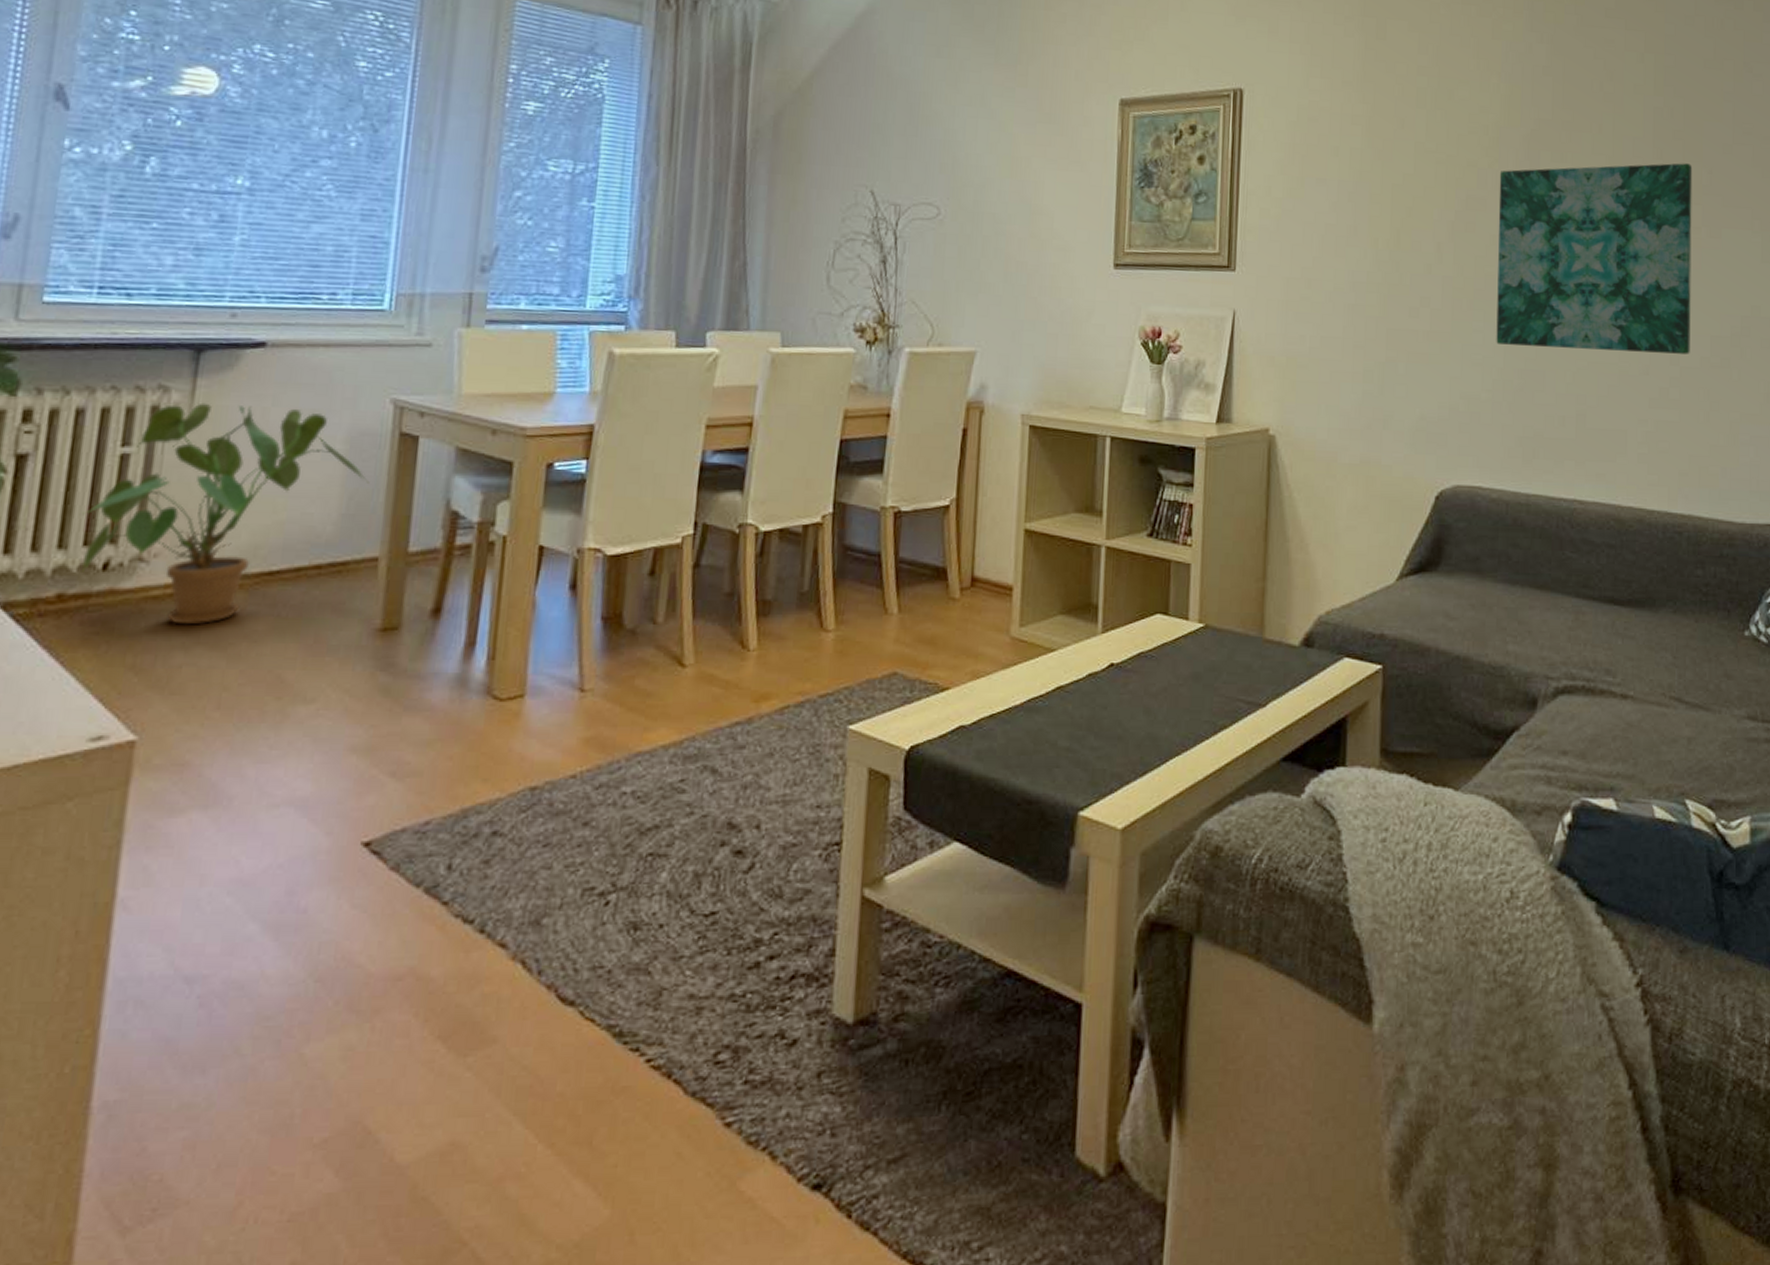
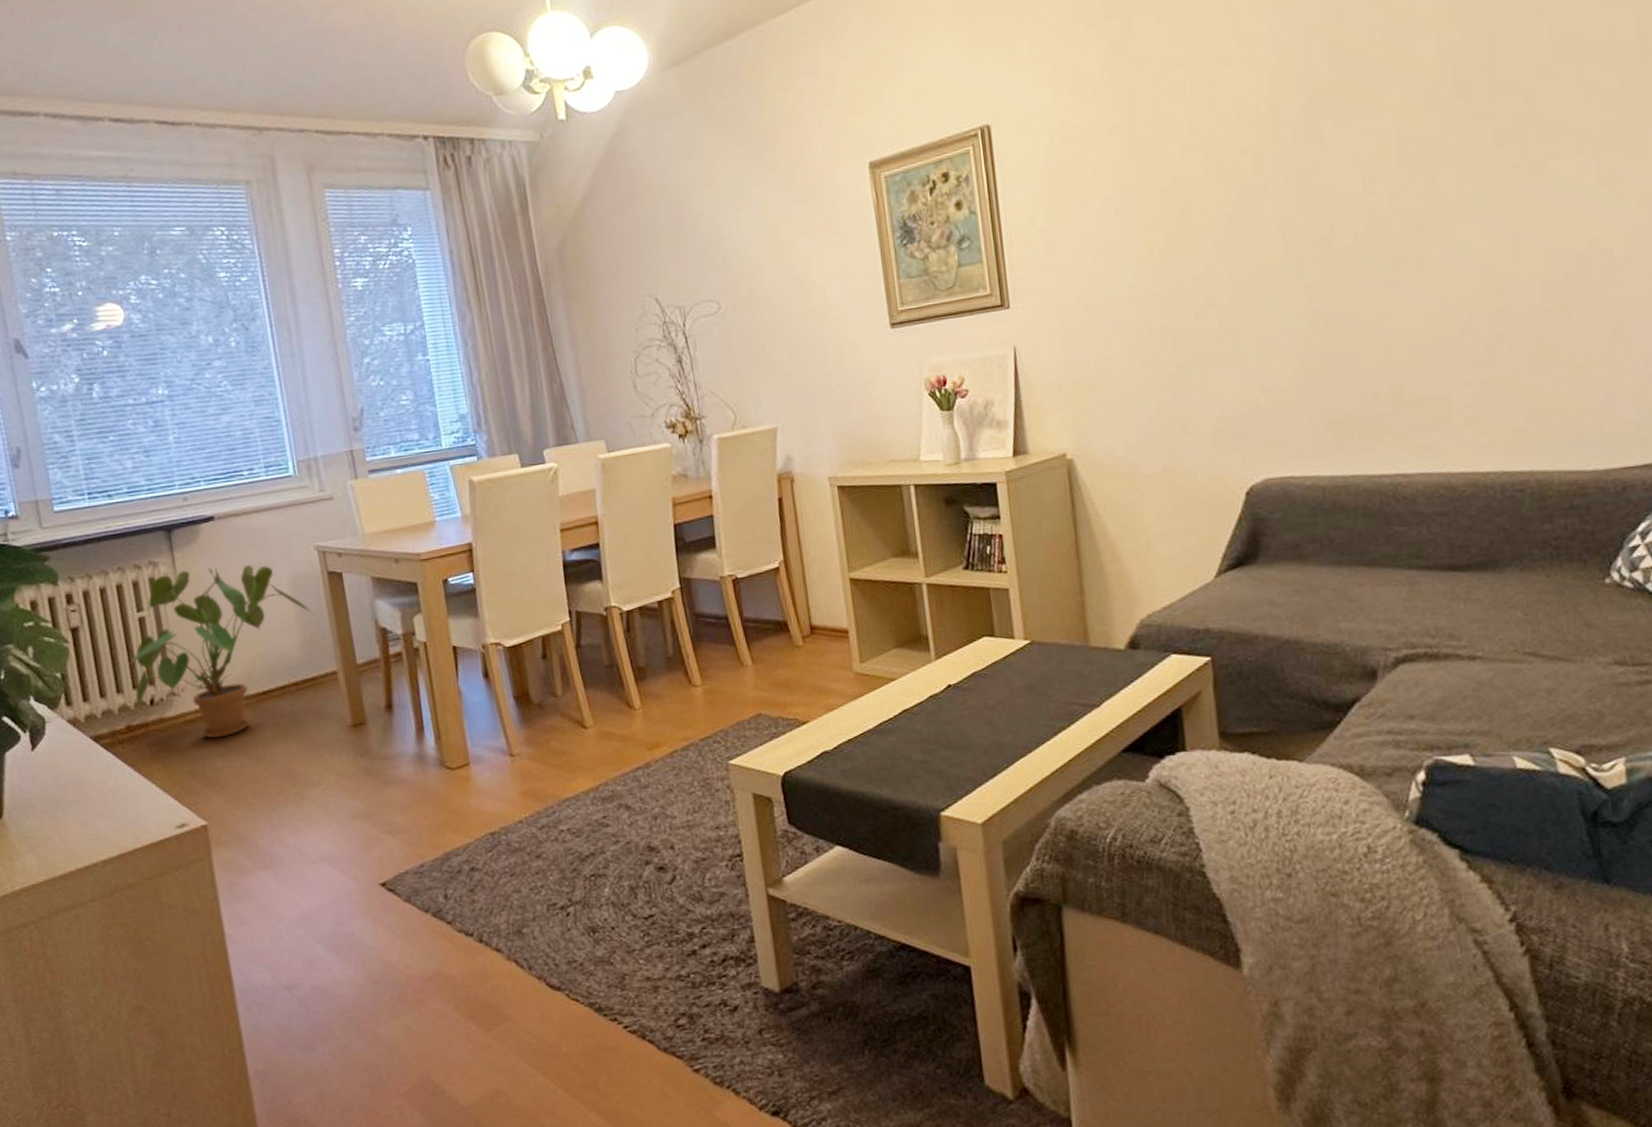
wall art: present [1496,163,1693,354] -> none [1277,96,1518,332]

